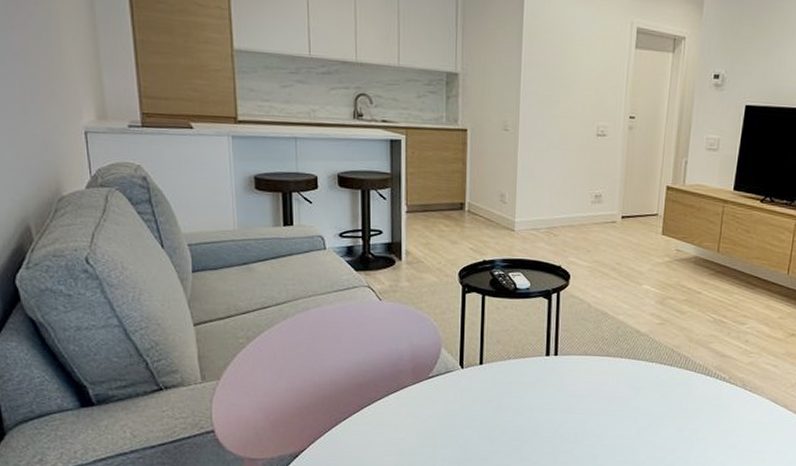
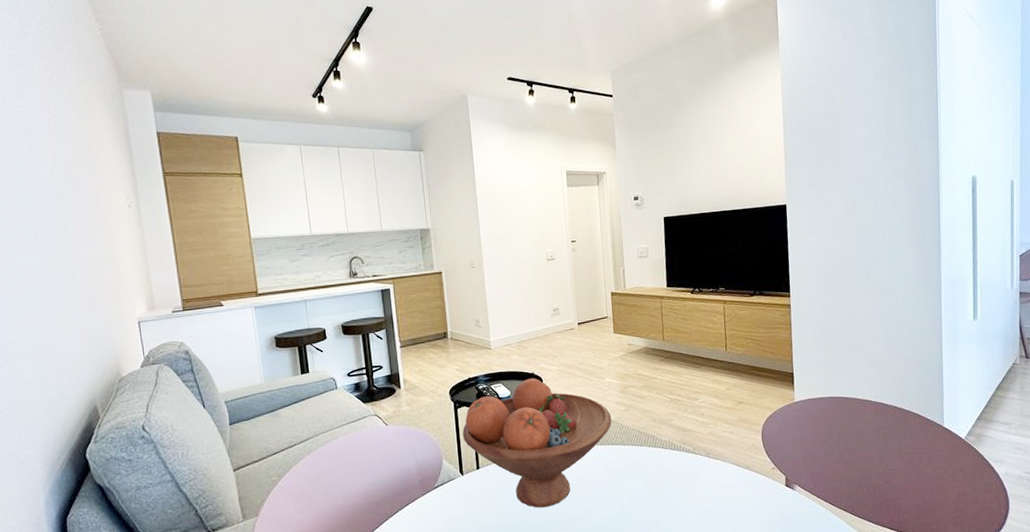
fruit bowl: none [467,271,643,417] -> present [462,378,612,508]

